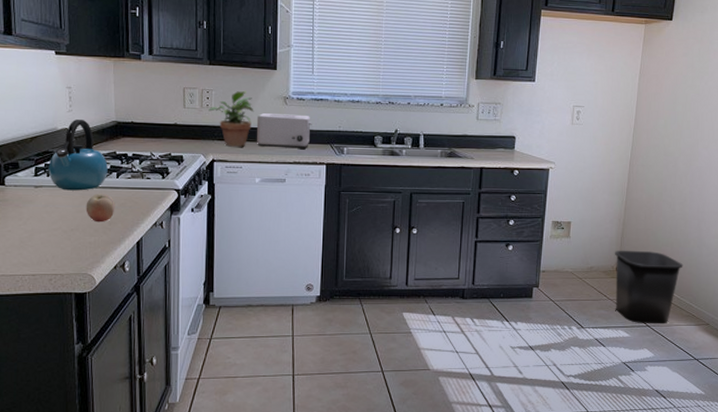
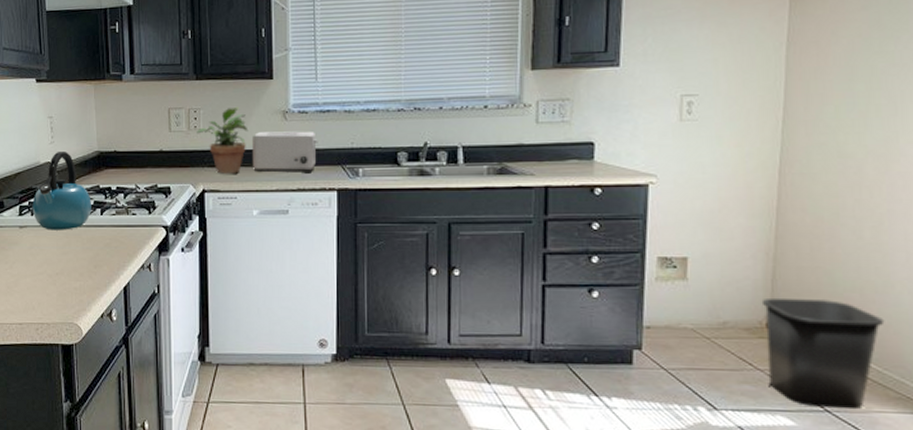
fruit: present [85,194,115,223] -> none [70,233,100,266]

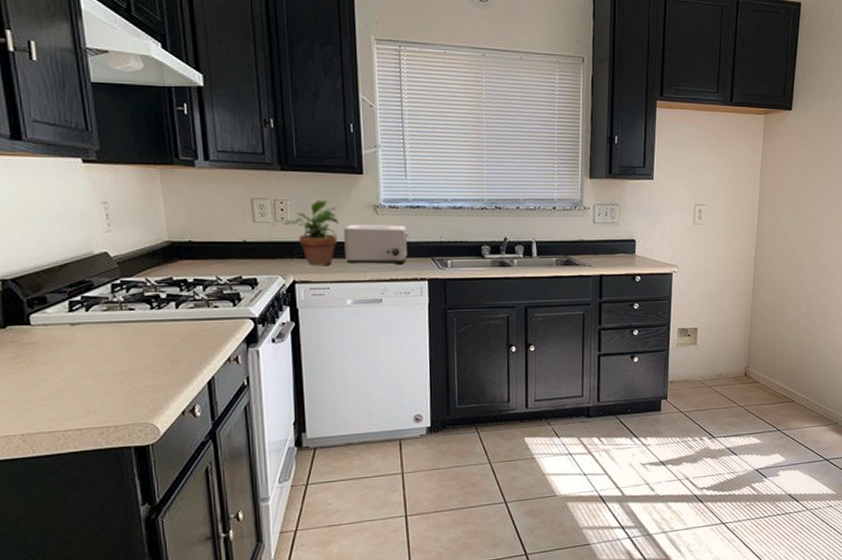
kettle: present [32,152,91,230] -> none [86,241,164,327]
waste bin: present [761,297,885,410] -> none [742,353,811,428]

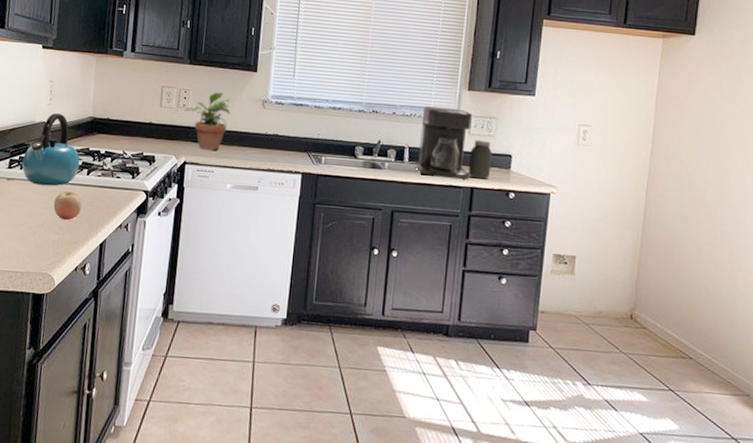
kettle: none [86,241,164,327] -> present [21,113,80,186]
fruit: none [139,328,177,362] -> present [53,190,83,221]
toaster: present [343,225,409,264] -> none [231,116,290,156]
coffee maker: none [544,198,598,269] -> present [415,106,473,180]
jar: none [595,227,617,266] -> present [468,139,492,179]

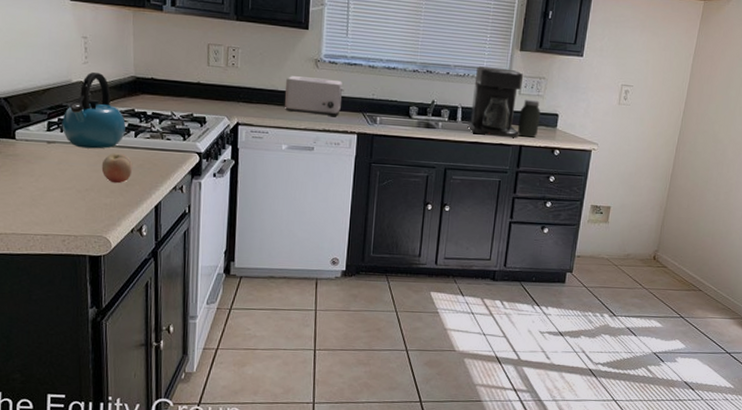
potted plant: present [185,92,231,150] -> none [234,50,283,111]
toaster: none [231,116,290,156] -> present [284,76,345,116]

